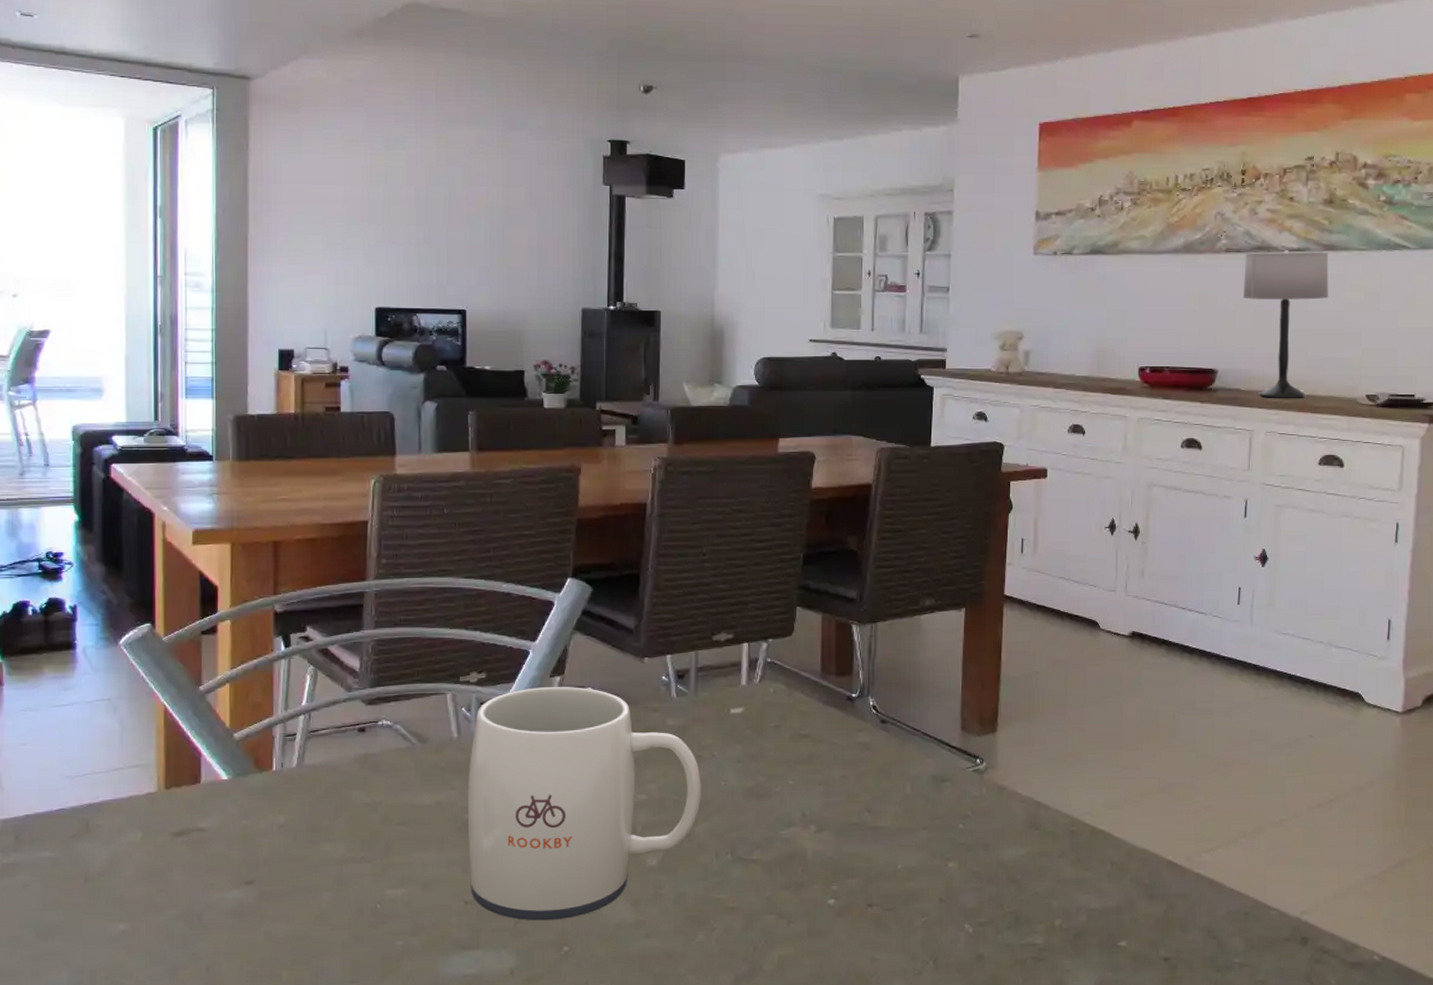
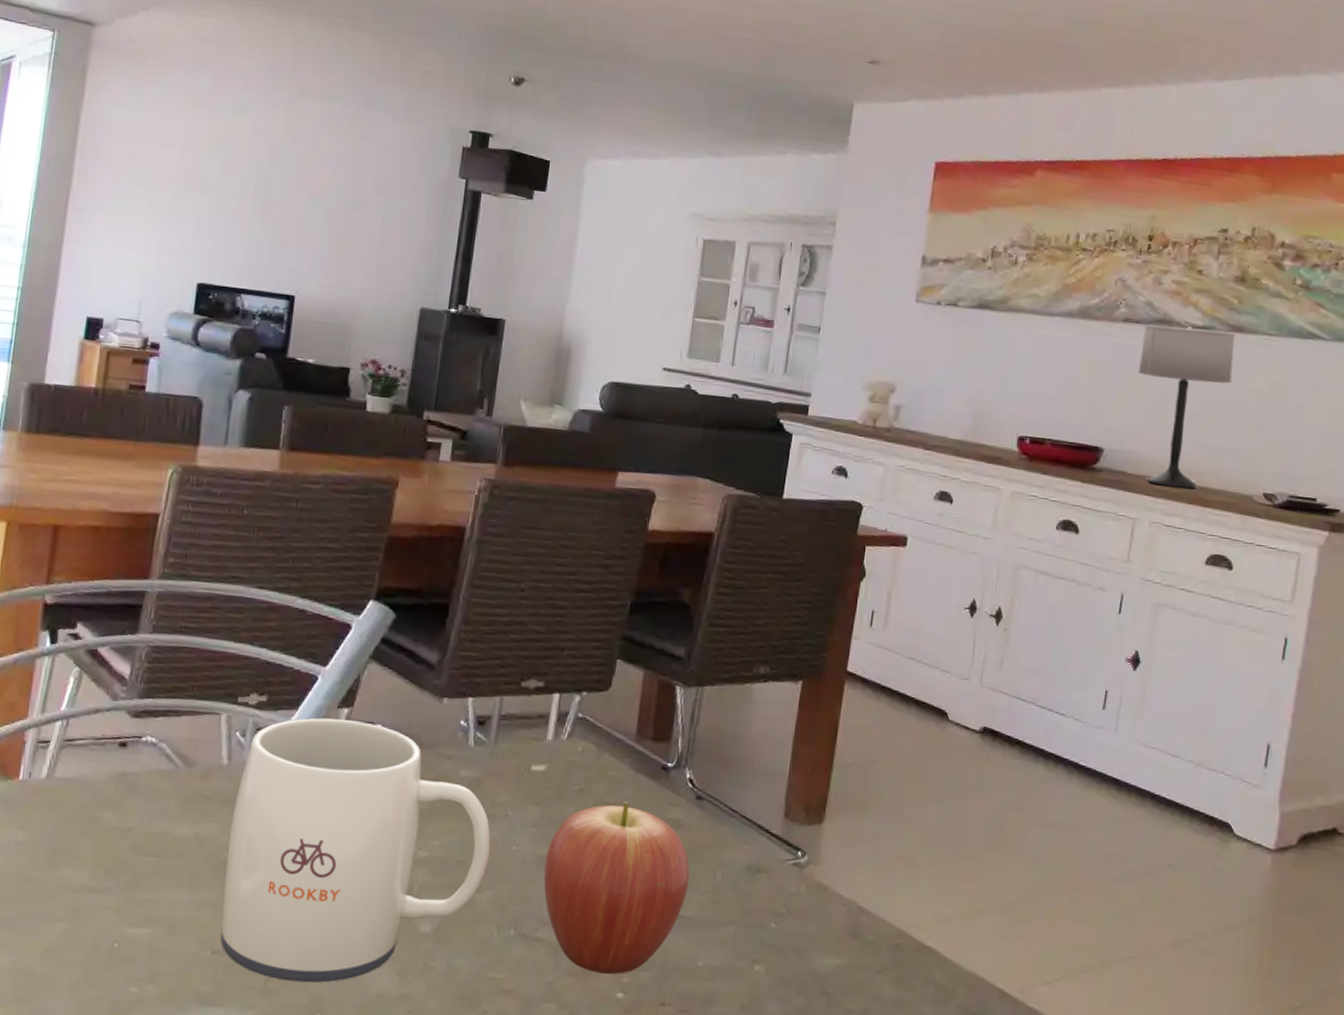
fruit: none [752,732,882,884] -> present [543,801,690,974]

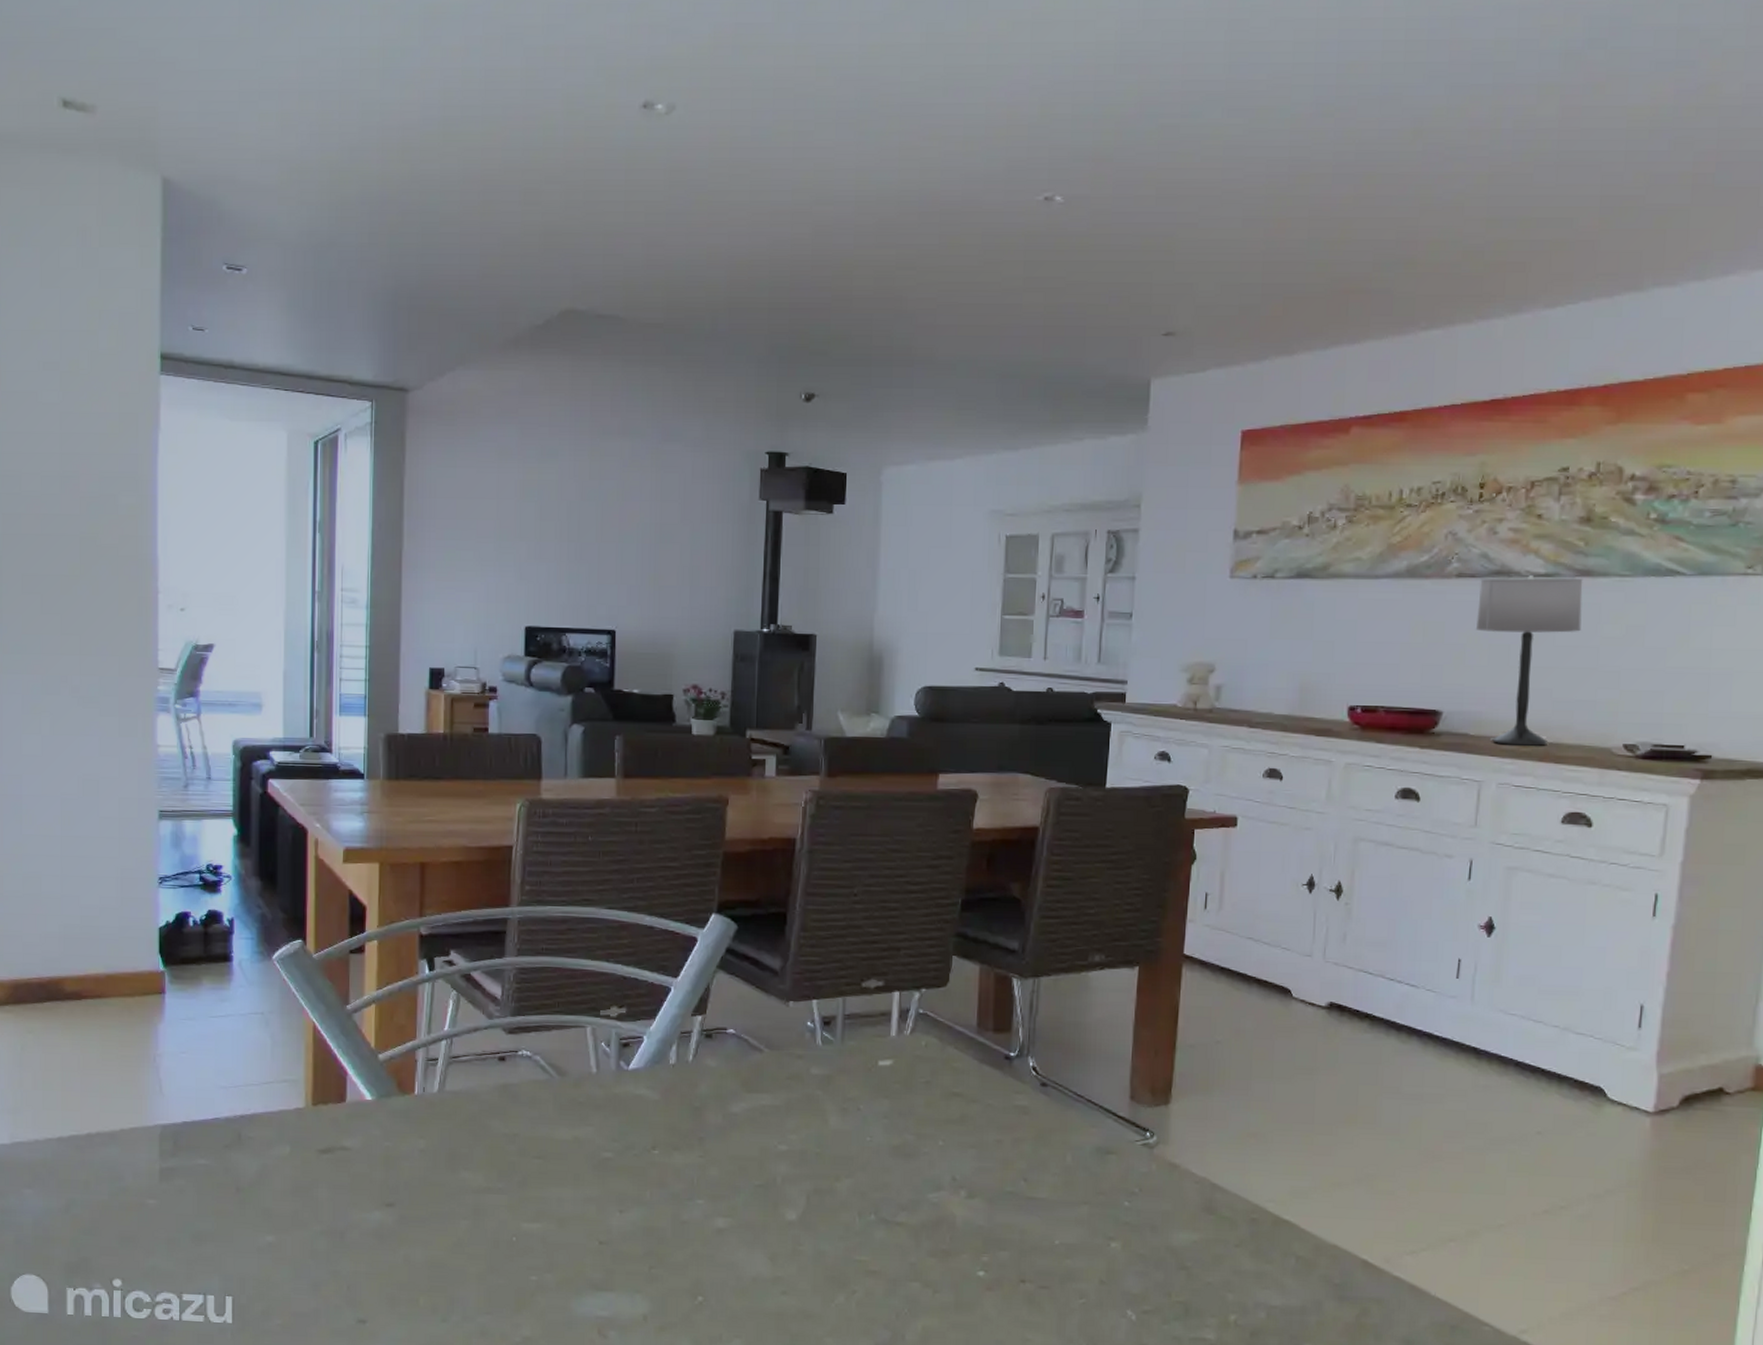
mug: present [220,718,491,983] -> none [604,1026,845,1269]
fruit: present [543,801,690,974] -> none [898,1091,1040,1254]

